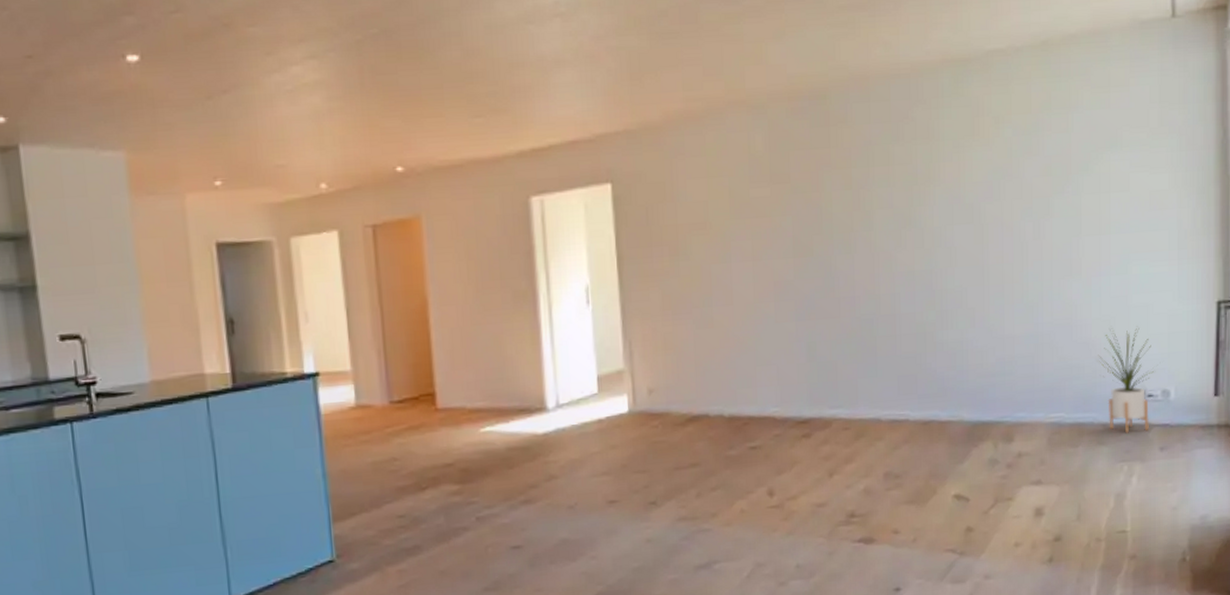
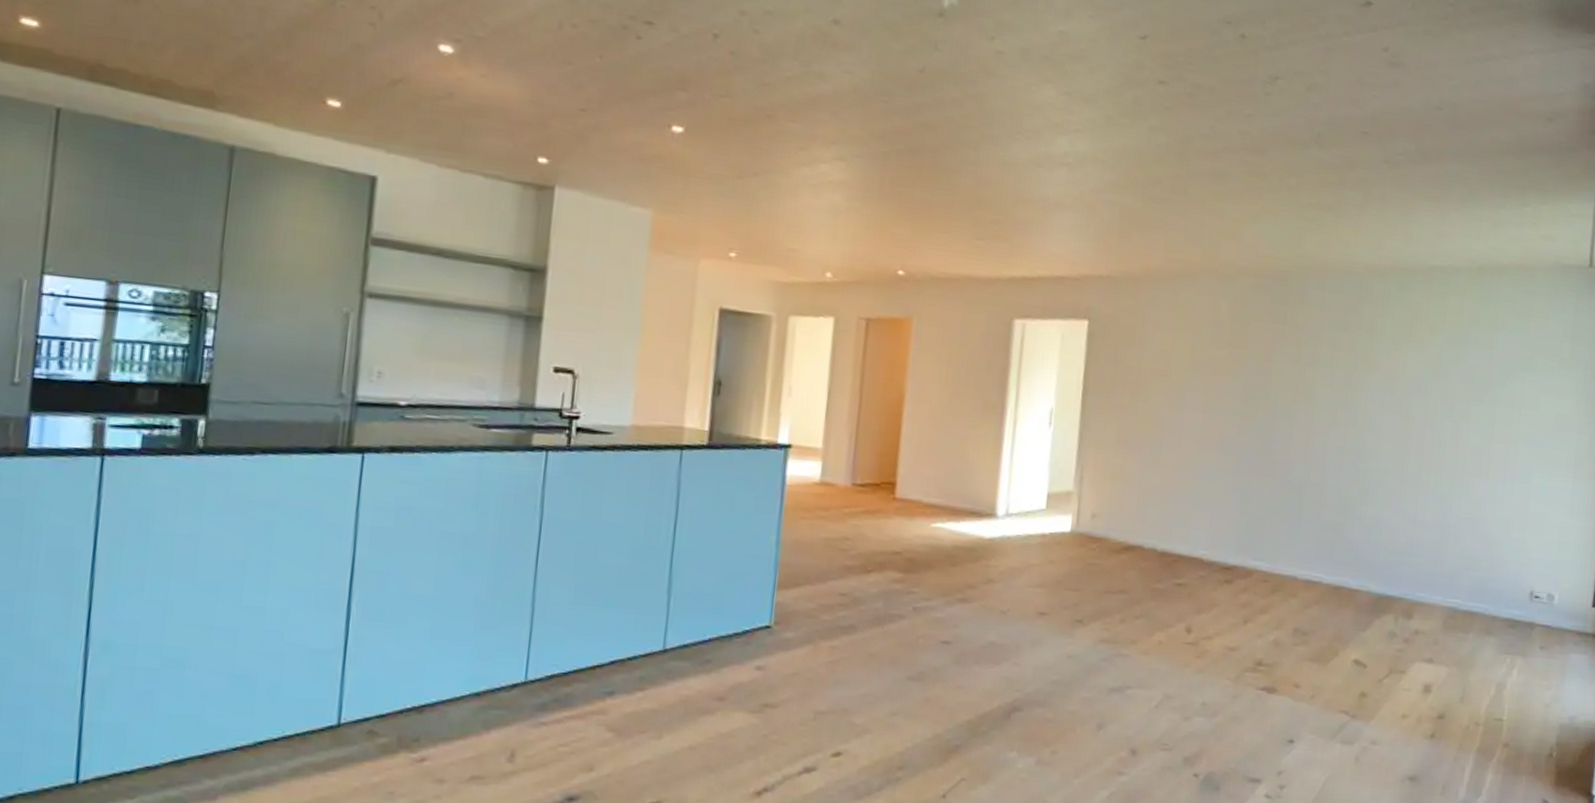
house plant: present [1098,326,1154,433] -> none [1495,529,1543,628]

